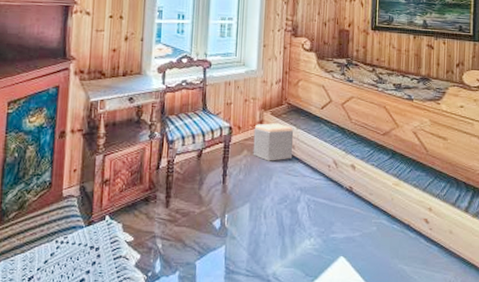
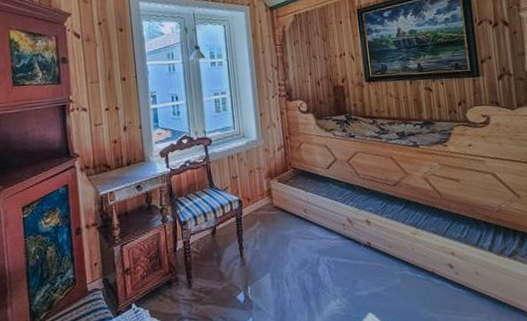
footstool: present [253,123,294,161] -> none [263,189,306,229]

